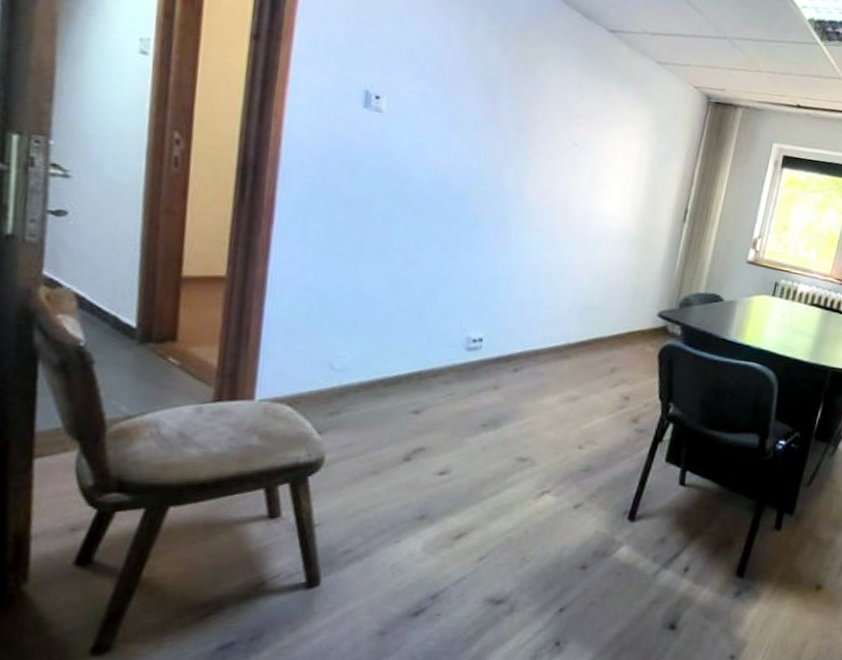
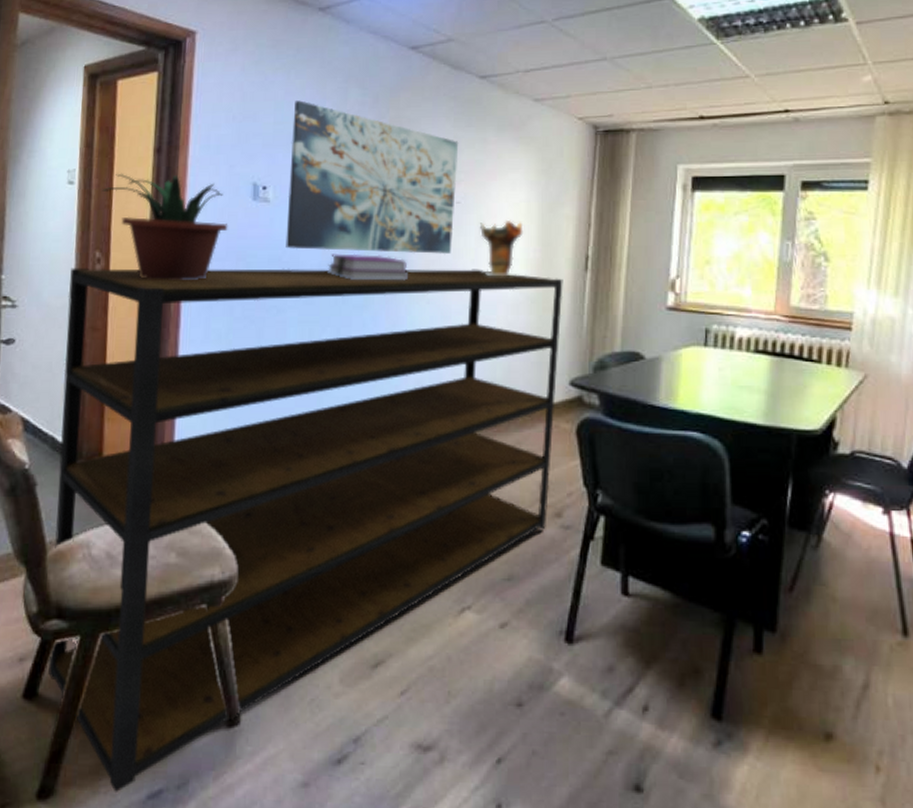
shelving unit: none [106,145,663,647] -> present [48,267,563,794]
potted plant: none [184,53,335,179] -> present [102,173,228,280]
wall art: none [396,15,582,190] -> present [285,100,459,255]
notebook: none [439,173,522,209] -> present [328,253,409,281]
decorative vase: none [592,166,633,219] -> present [479,219,523,277]

